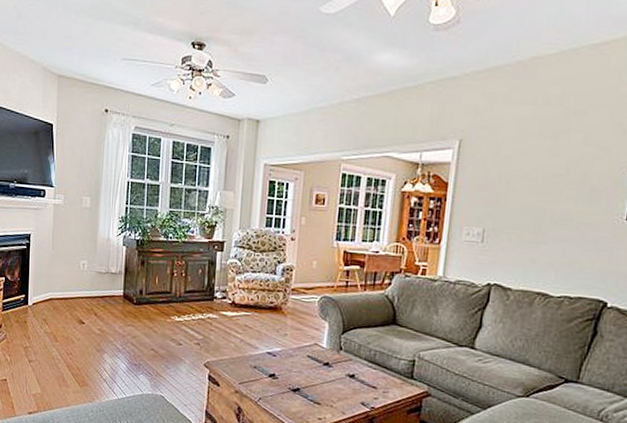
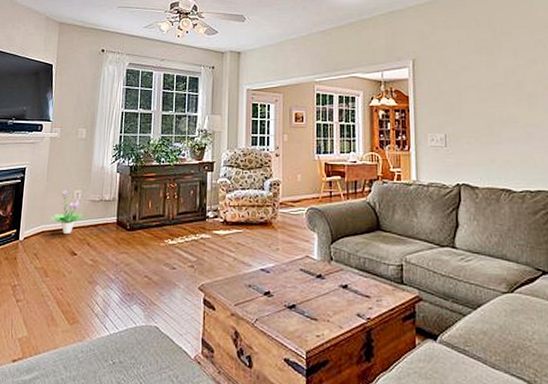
potted plant: none [57,260,92,303] -> present [50,190,85,234]

